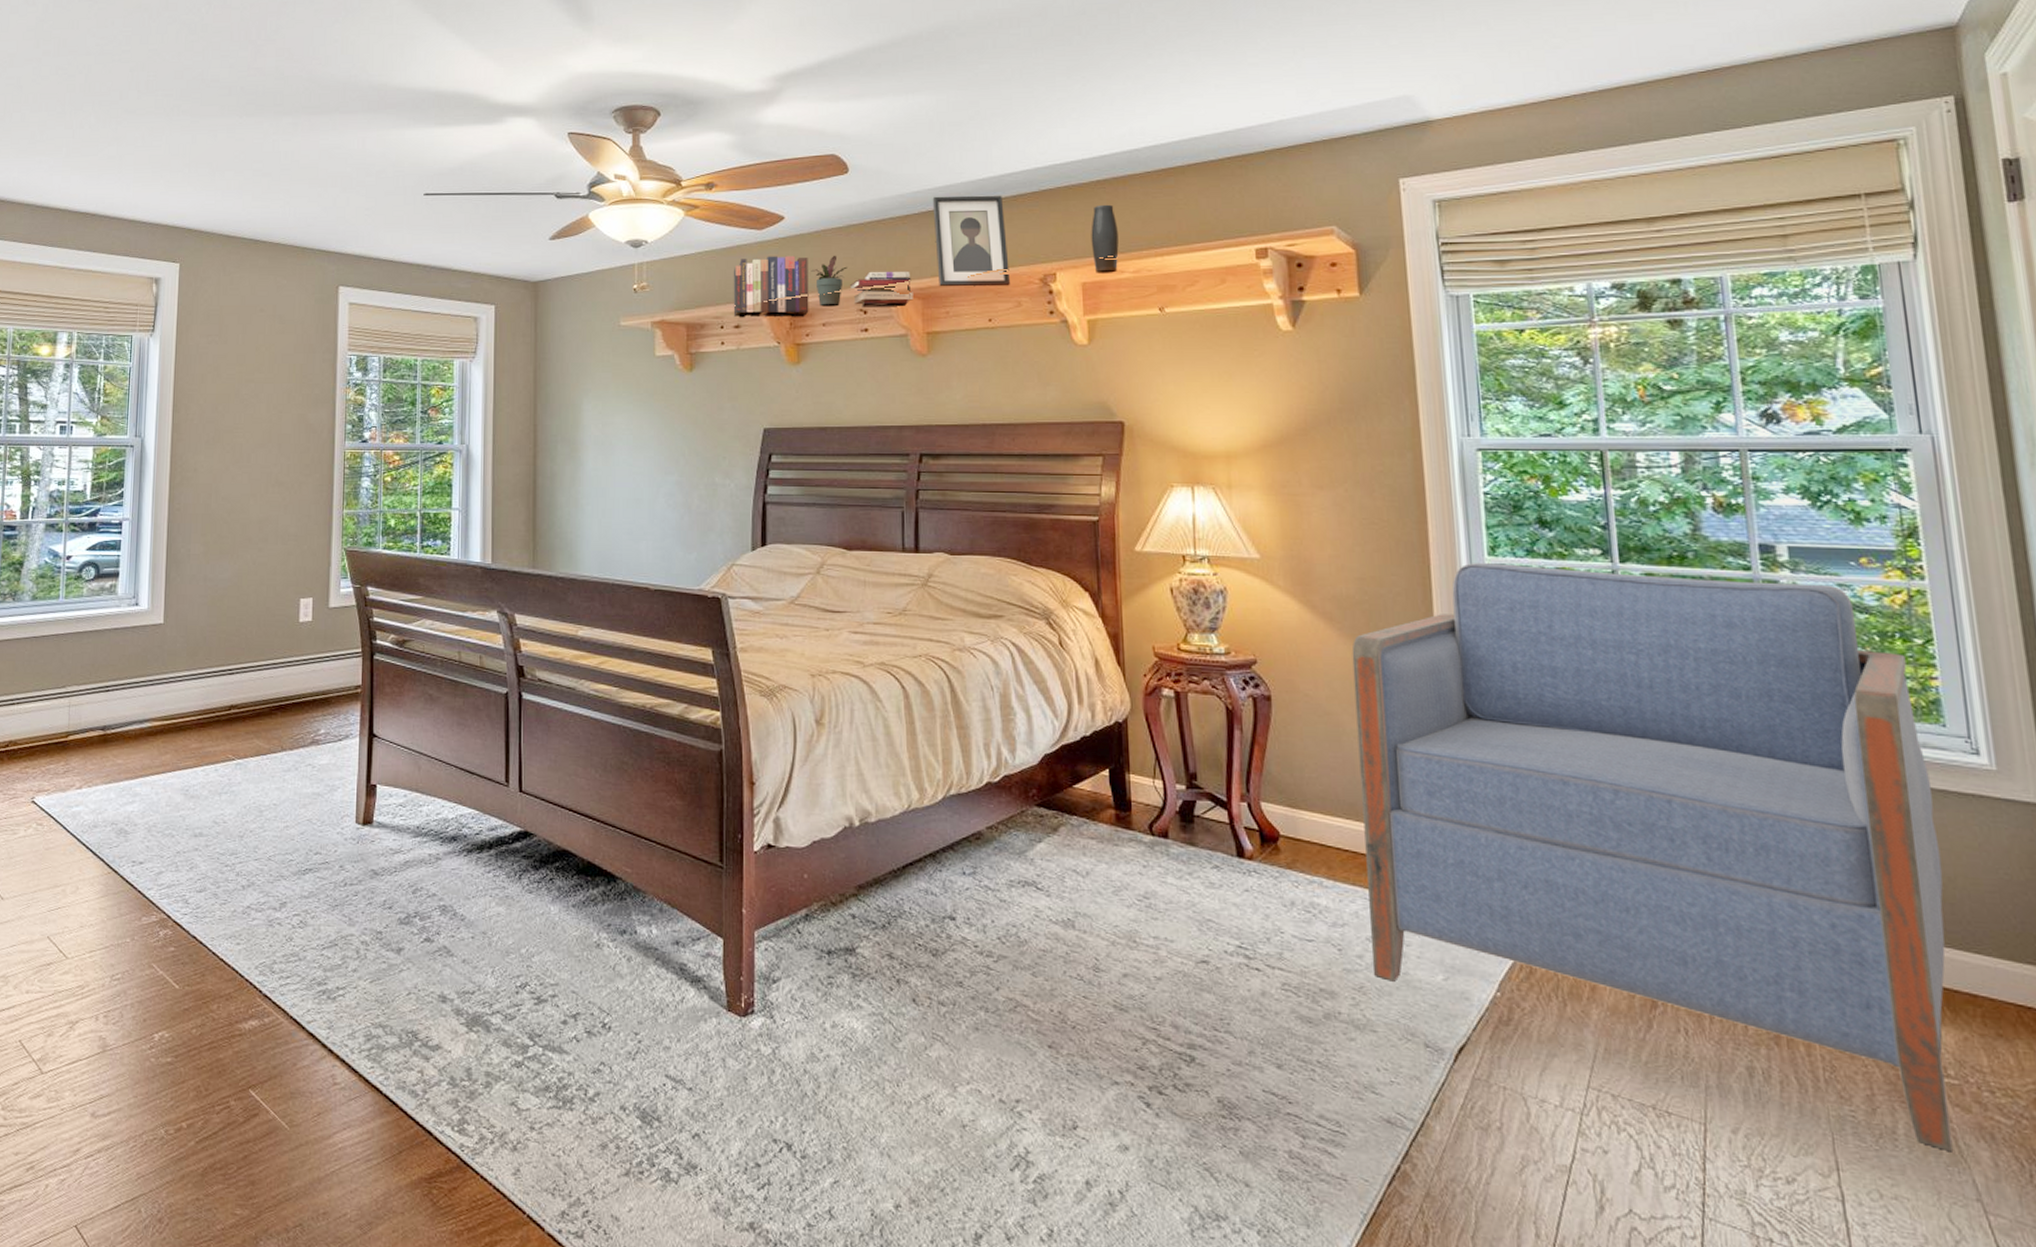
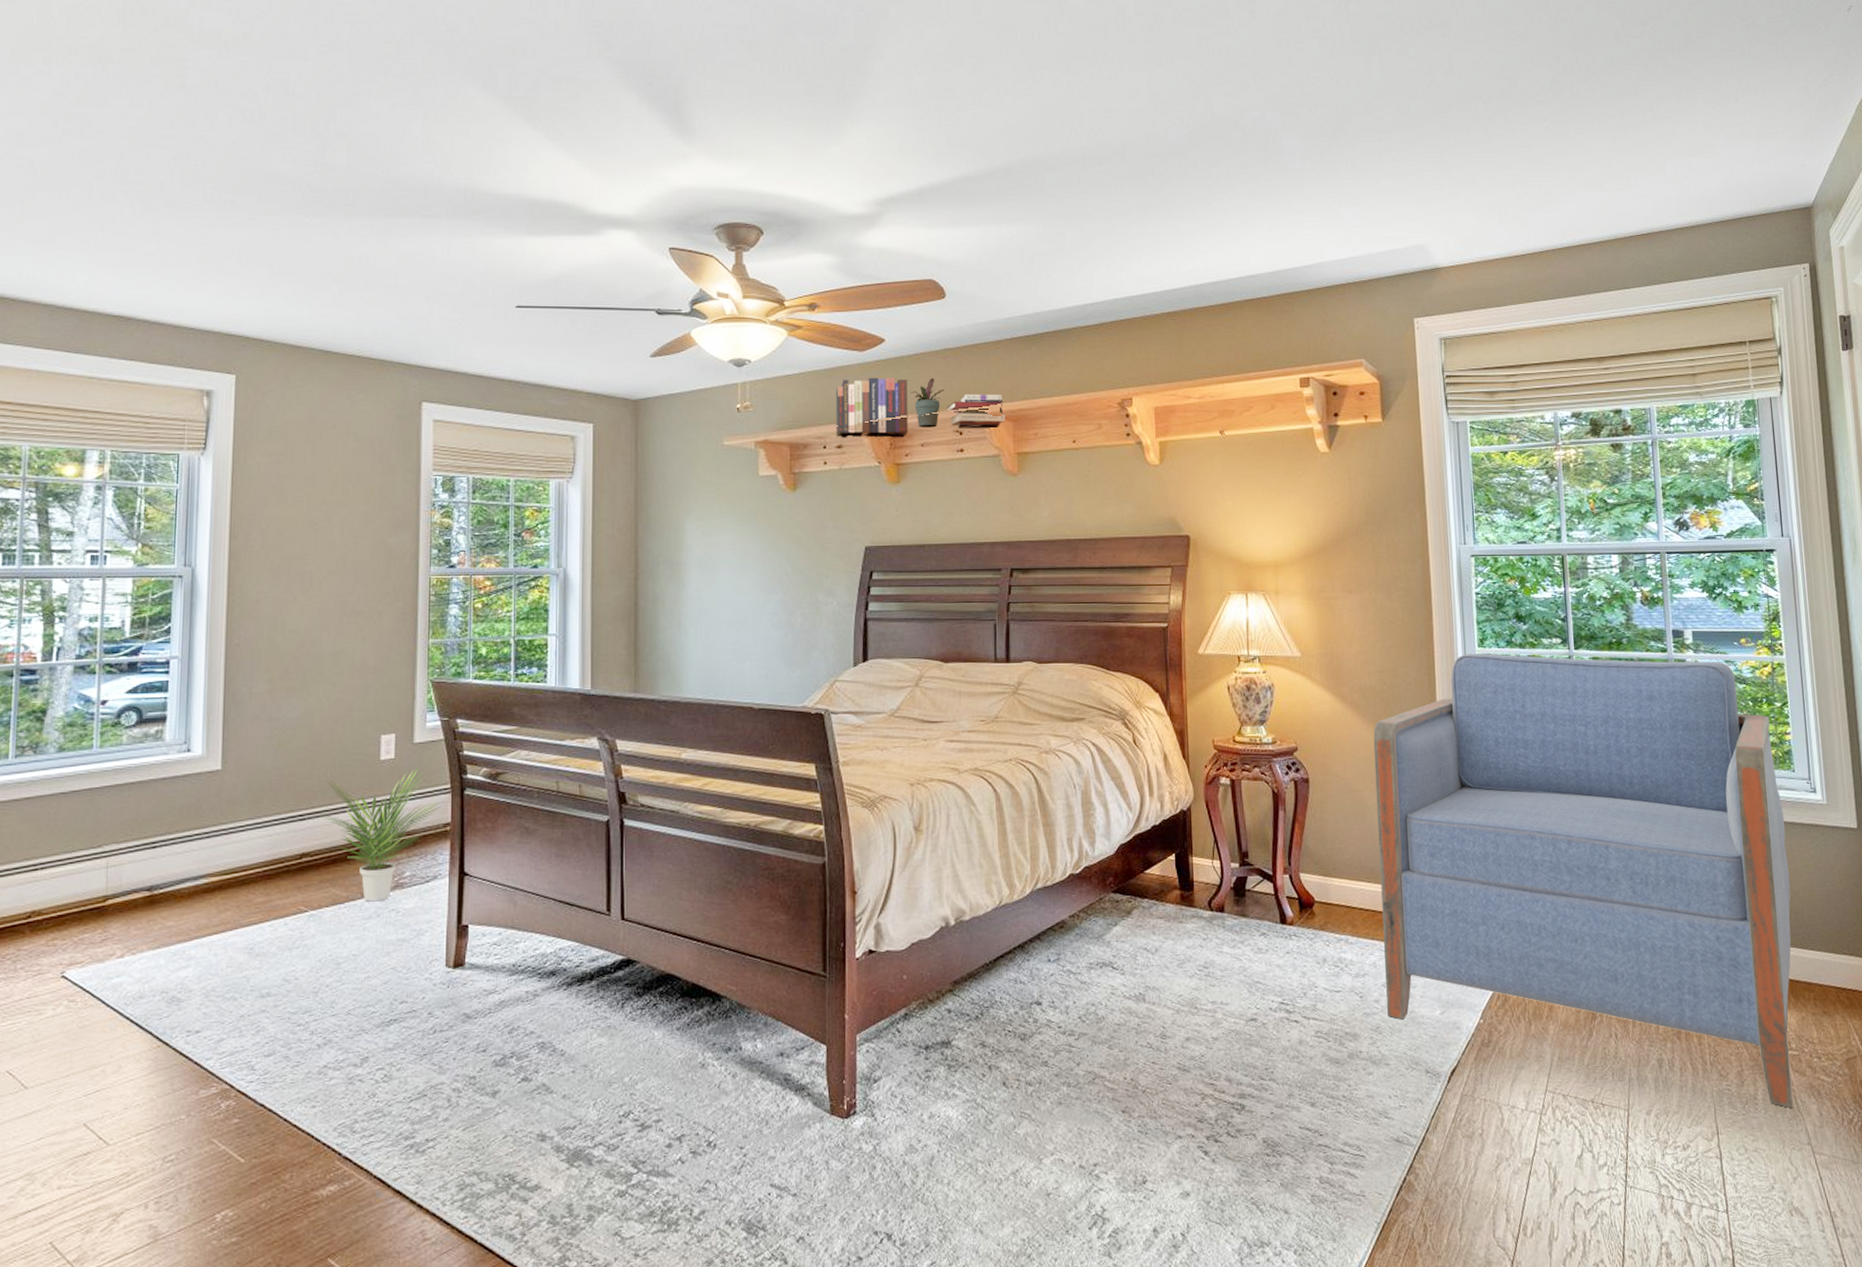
potted plant: none [245,632,352,756] -> present [318,769,440,902]
picture frame: present [932,195,1010,287] -> none [1023,323,1092,410]
vase: present [1091,204,1119,275] -> none [1162,335,1186,400]

